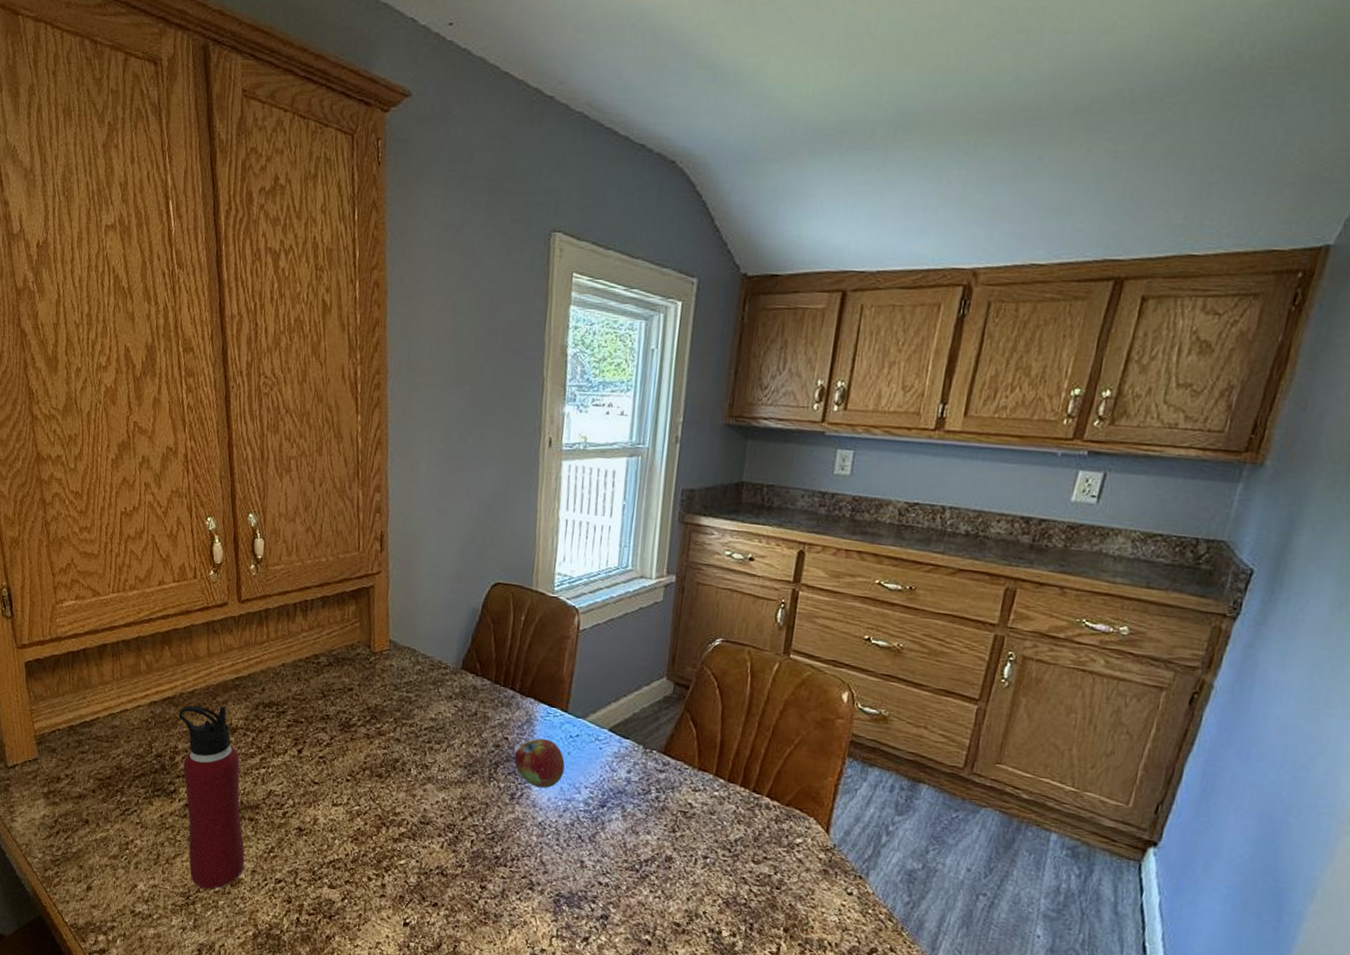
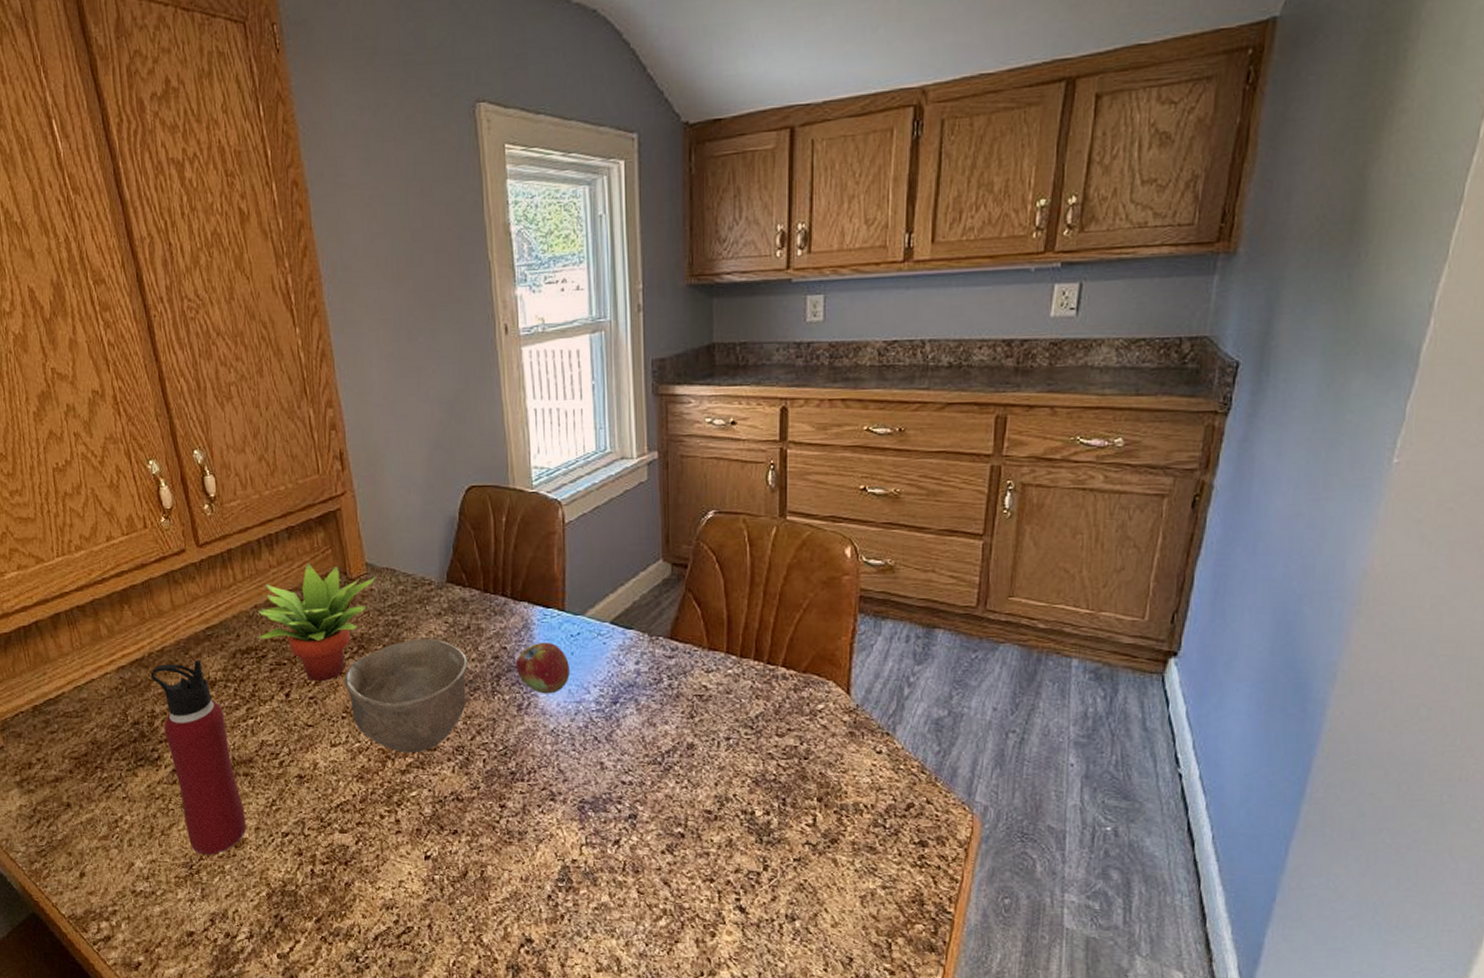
succulent plant: none [280,631,398,744] -> present [257,563,377,681]
bowl: none [353,717,470,825] -> present [344,638,468,754]

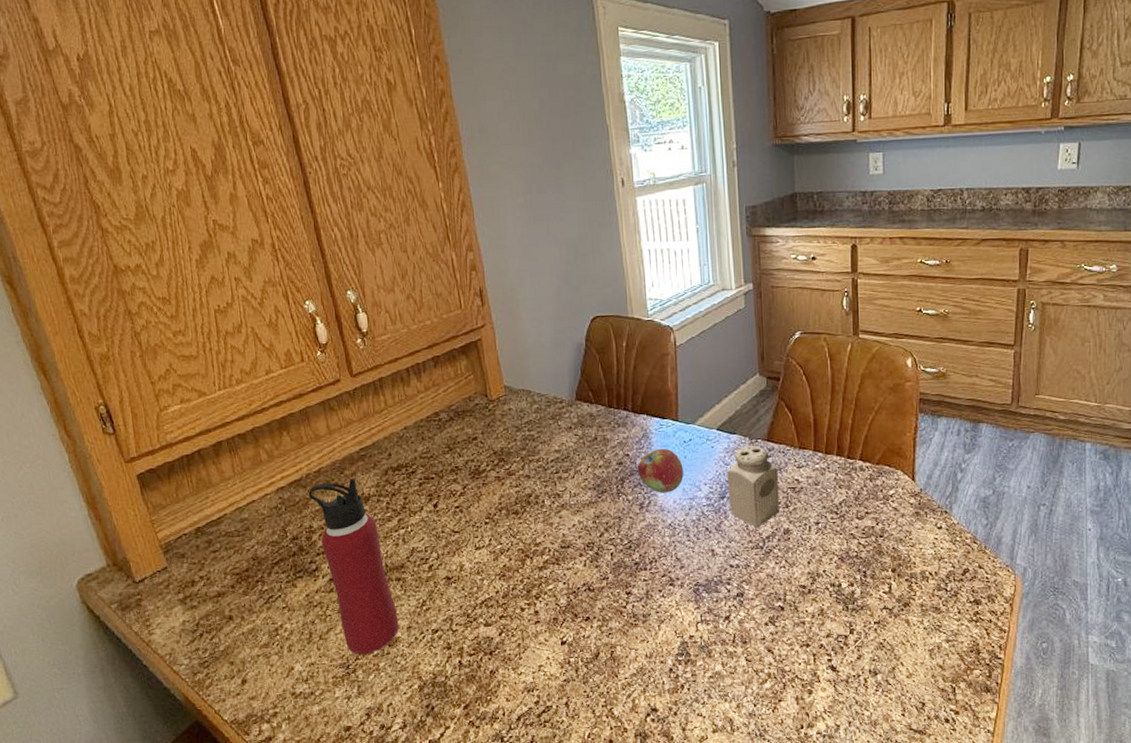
succulent plant: present [257,563,377,681] -> none [407,387,514,492]
bowl: present [344,638,468,754] -> none [487,449,596,552]
salt shaker: none [621,643,682,740] -> present [727,445,779,528]

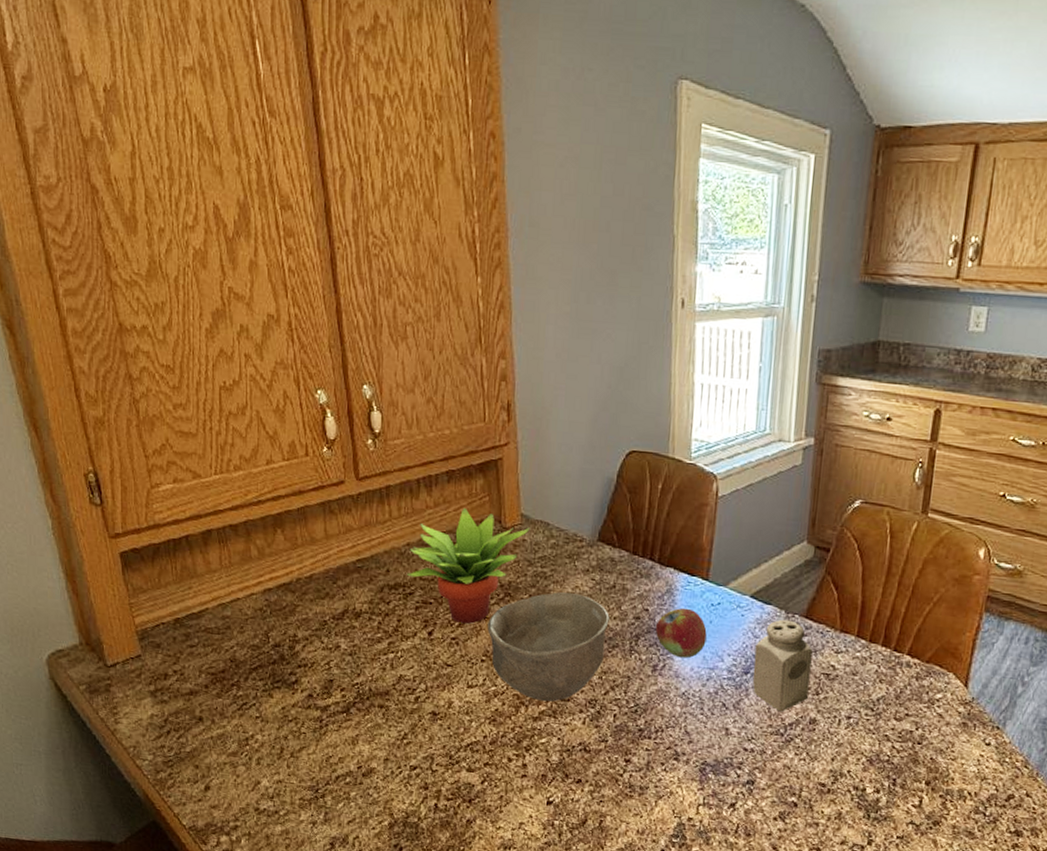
water bottle: present [308,478,399,655] -> none [296,590,376,781]
succulent plant: none [407,387,514,492] -> present [406,507,530,624]
bowl: none [487,449,596,552] -> present [487,592,610,702]

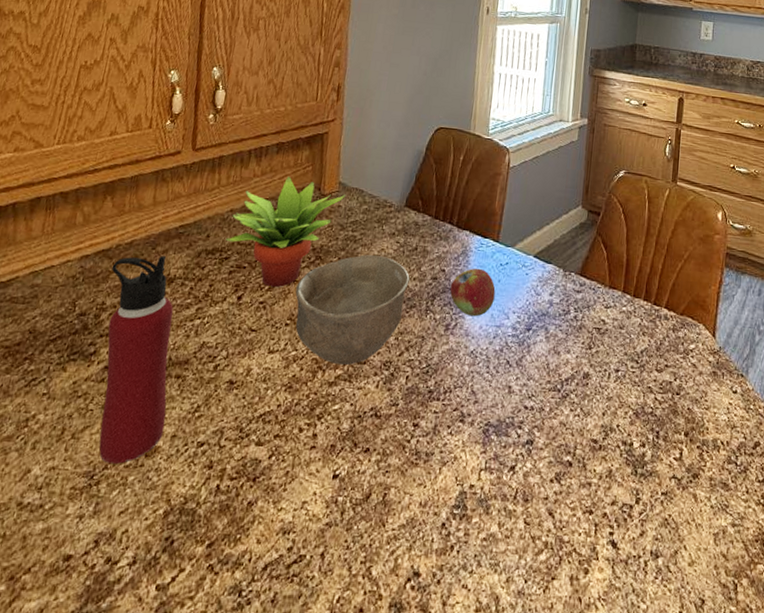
water bottle: none [296,590,376,781] -> present [98,256,174,464]
salt shaker: present [752,619,813,712] -> none [534,277,586,367]

